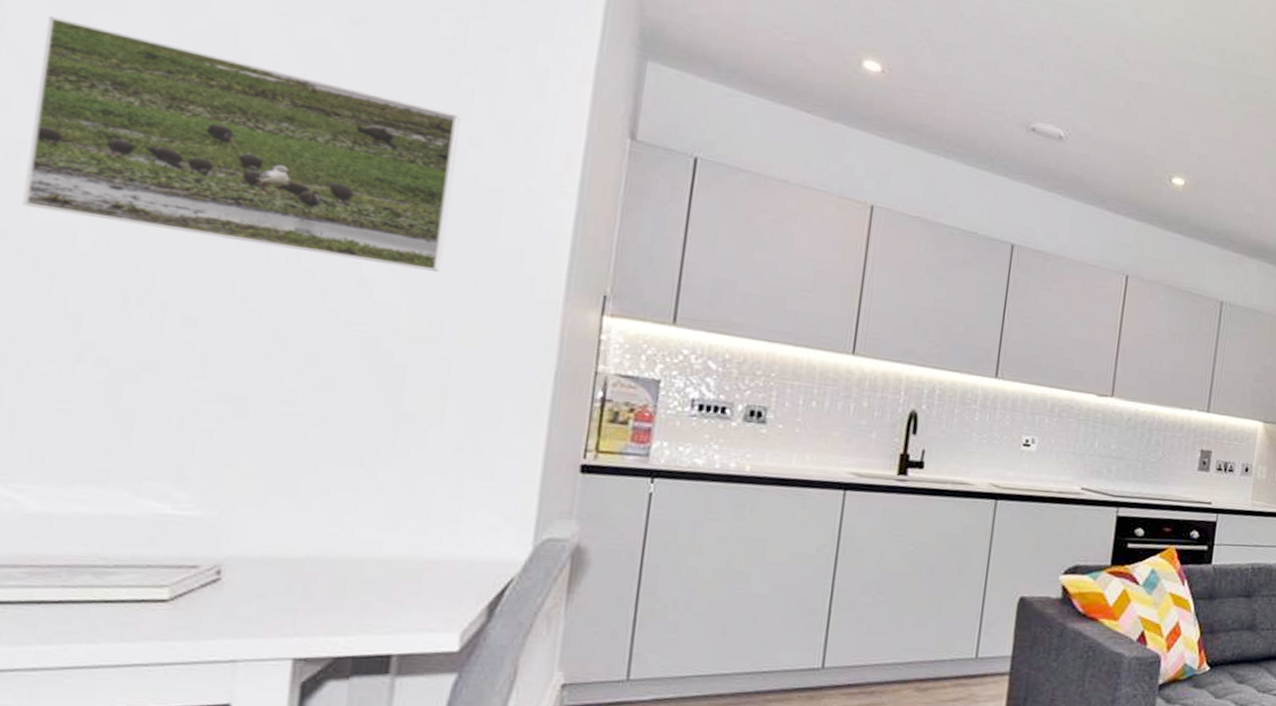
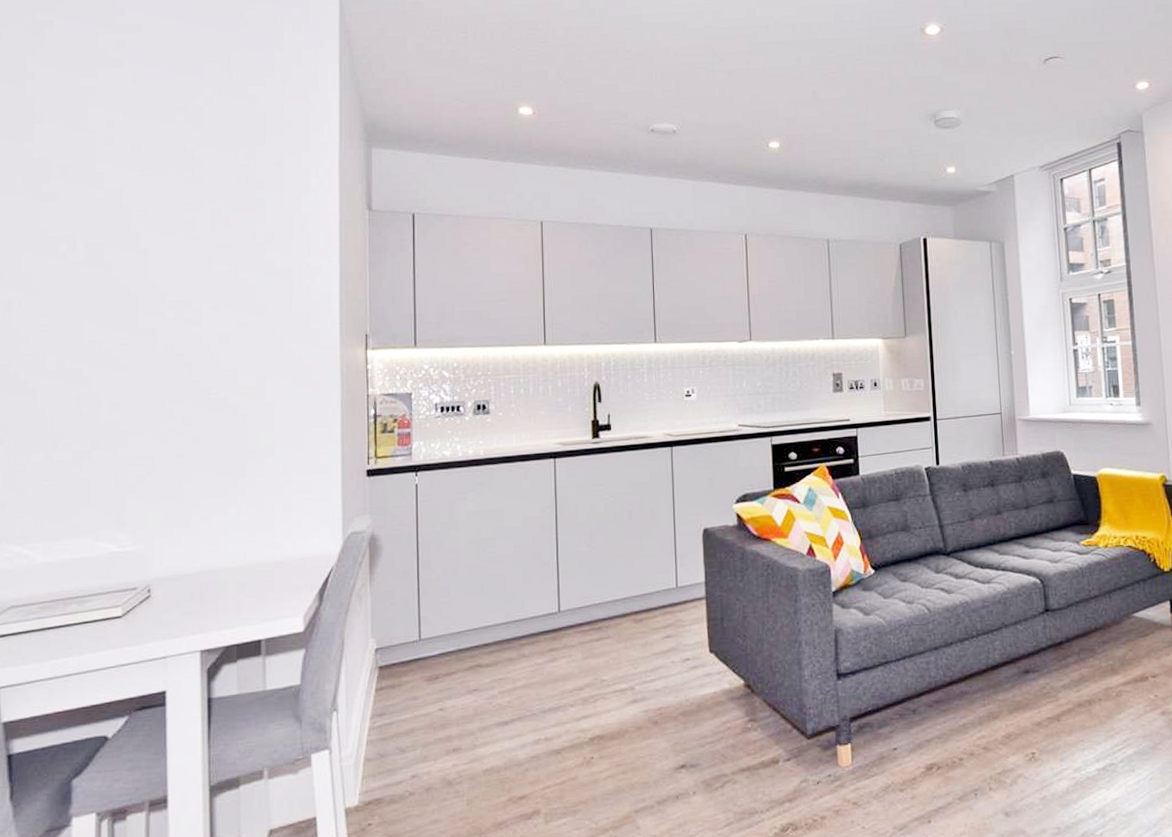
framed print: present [22,16,460,272] -> none [15,212,258,347]

